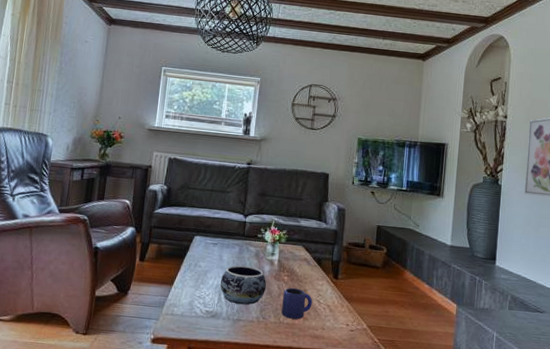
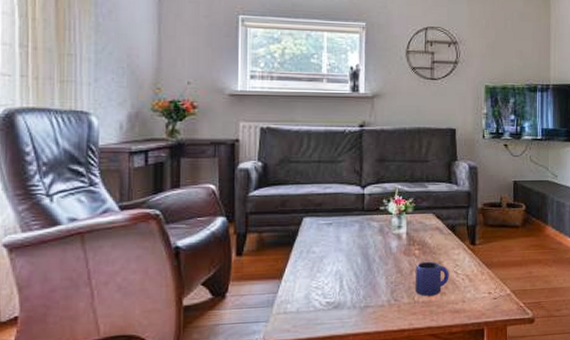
decorative bowl: present [220,265,267,305] -> none [340,244,396,289]

